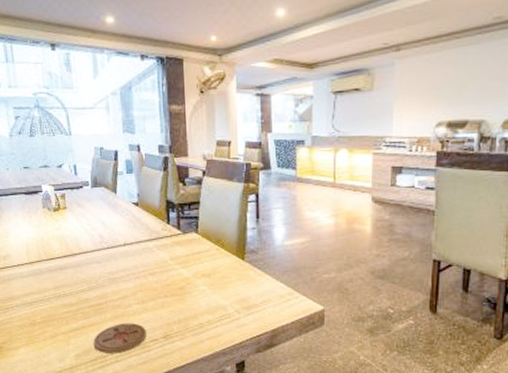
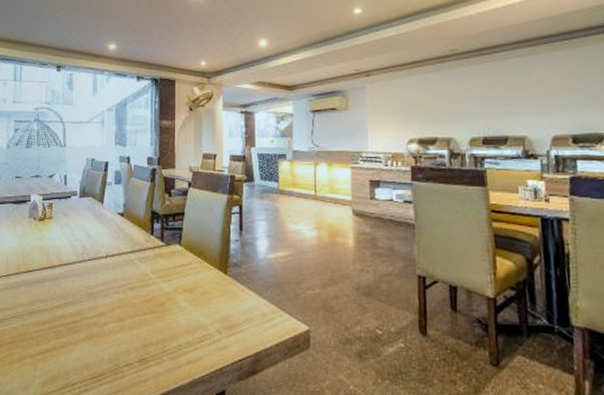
coaster: present [93,323,146,354] -> none [62,344,121,381]

